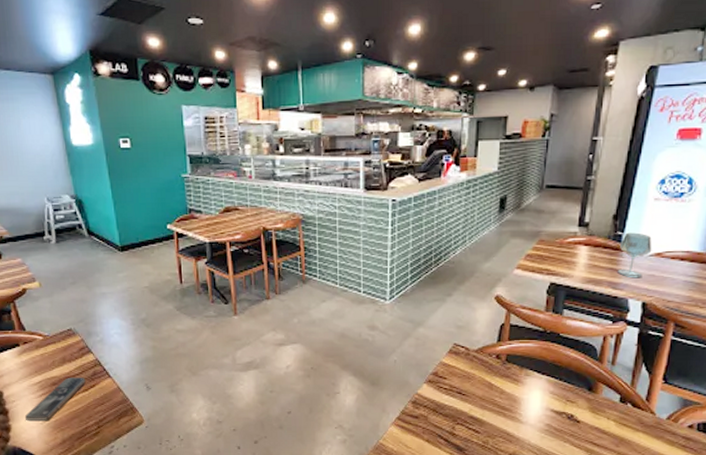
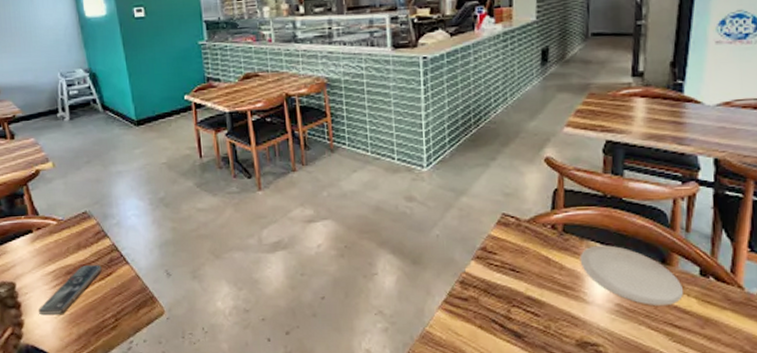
plate: none [518,374,604,427] -> present [579,245,683,307]
wine glass: present [617,232,652,278] -> none [682,80,719,132]

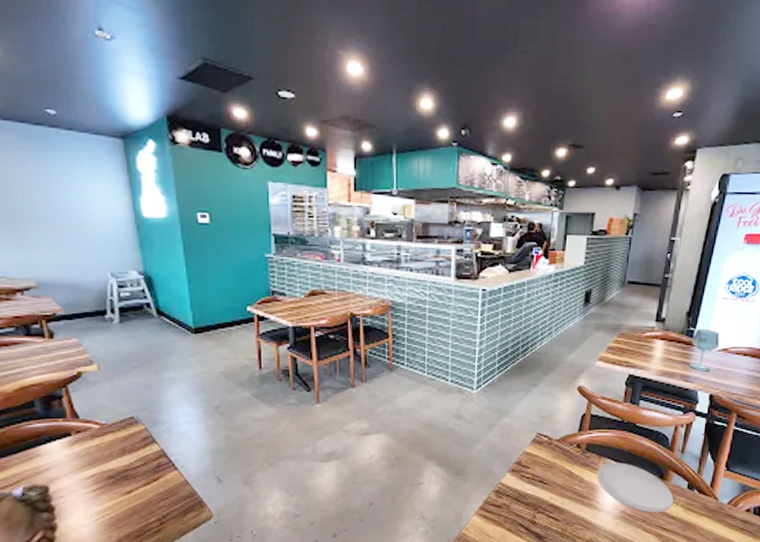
mobile phone: present [38,265,102,316] -> none [74,470,148,519]
wine glass: none [682,80,719,132] -> present [689,329,720,372]

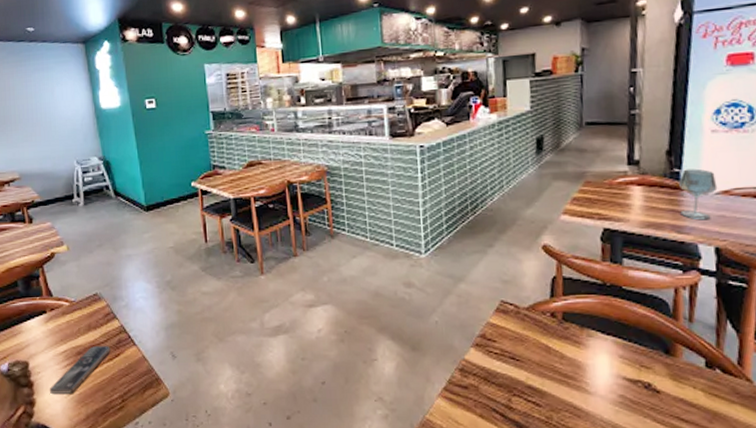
mobile phone: none [74,470,148,519] -> present [49,346,111,395]
plate: present [596,462,673,513] -> none [580,334,689,399]

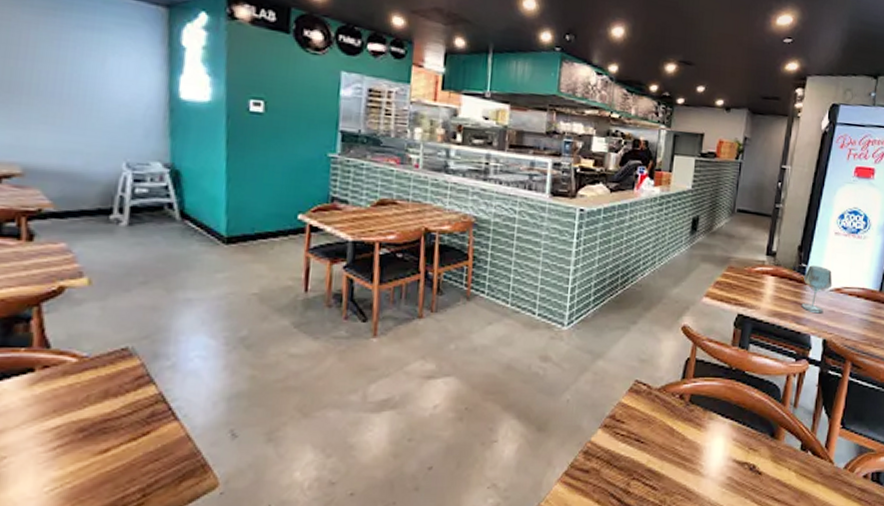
mobile phone: present [49,346,111,395] -> none [18,420,136,490]

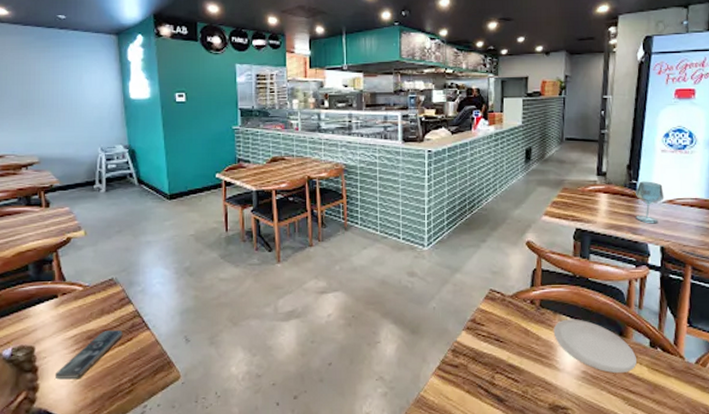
mobile phone: none [18,420,136,490] -> present [54,330,123,380]
plate: none [701,417,786,480] -> present [553,319,637,374]

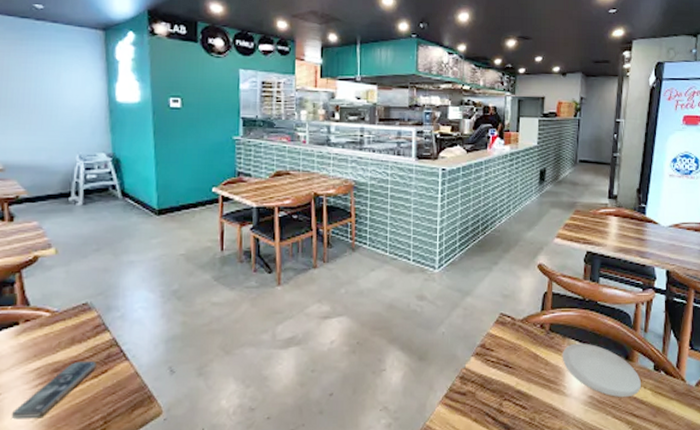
wine glass: present [636,181,664,224] -> none [644,205,671,248]

